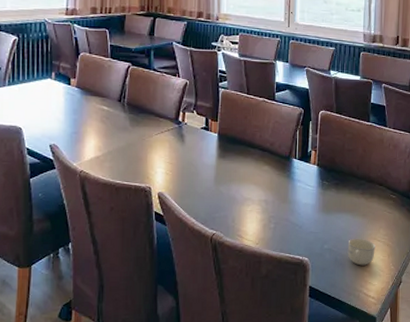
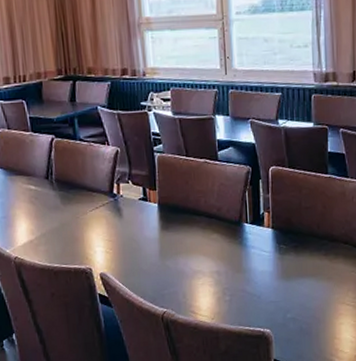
cup: present [347,238,375,266] -> none [313,303,345,333]

